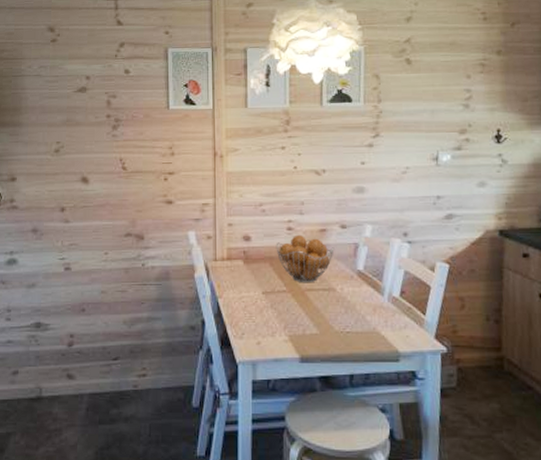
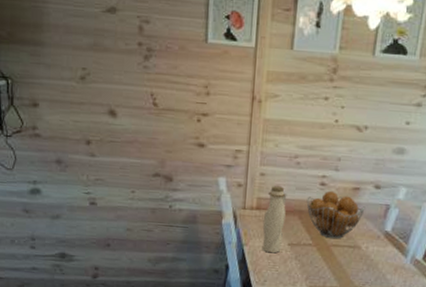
water bottle: none [235,235,257,304] -> present [262,186,287,253]

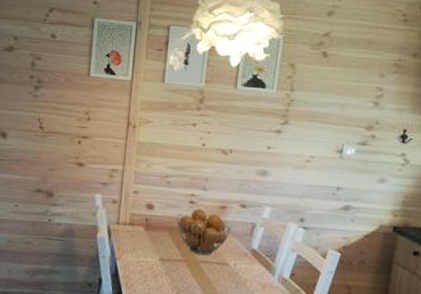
water bottle: present [262,186,287,253] -> none [134,203,159,268]

